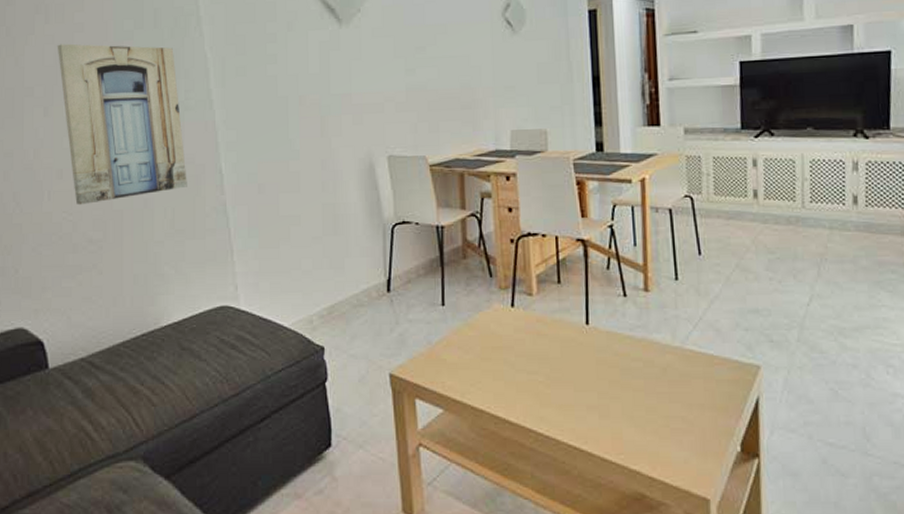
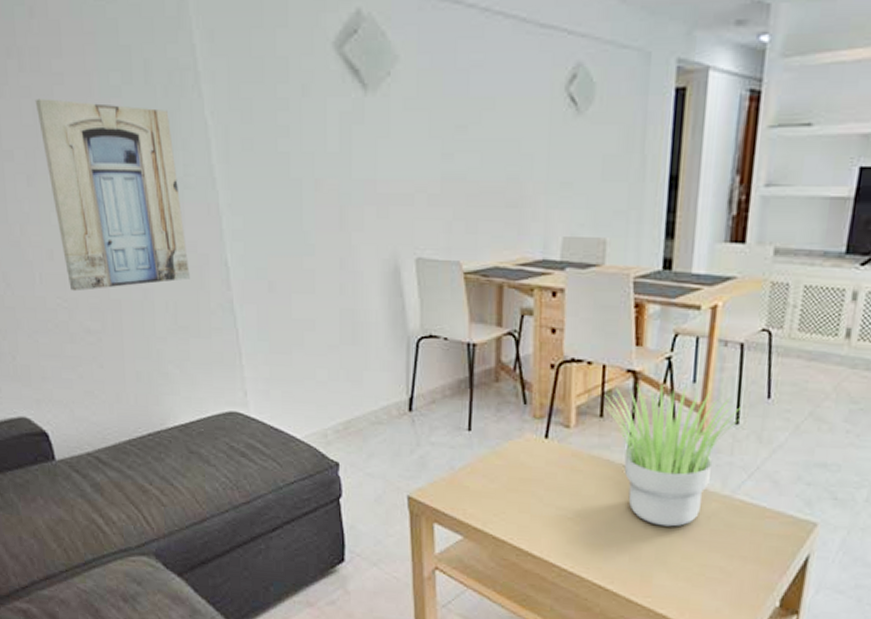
potted plant: none [559,248,679,382] -> present [604,384,742,527]

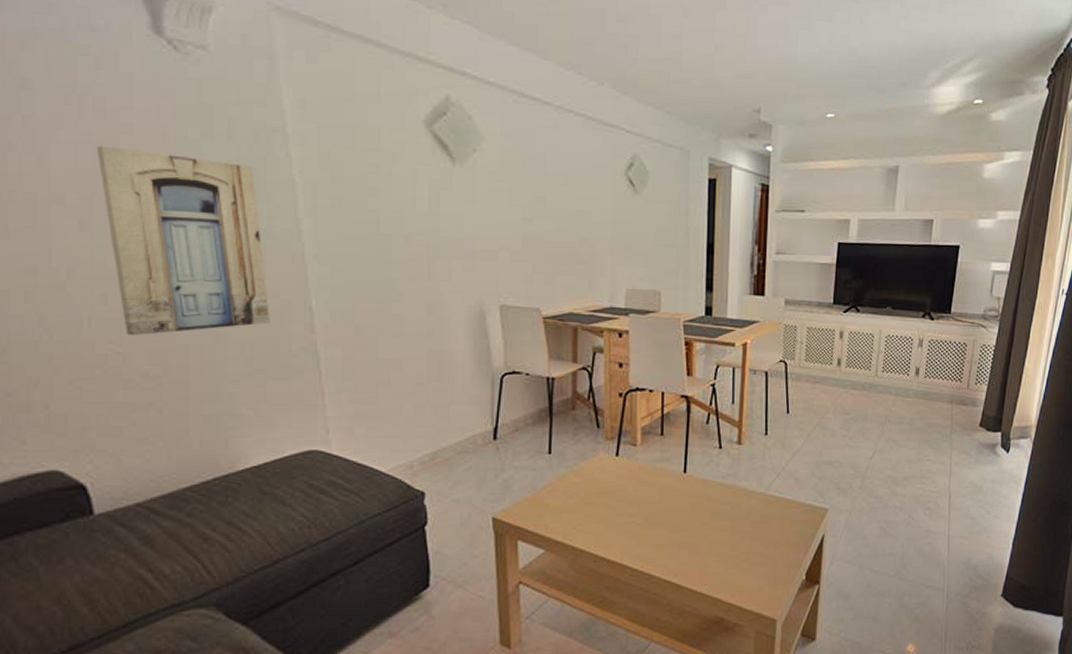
potted plant: present [604,384,742,527] -> none [664,405,769,523]

